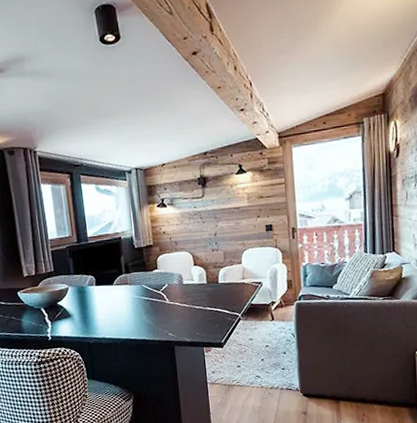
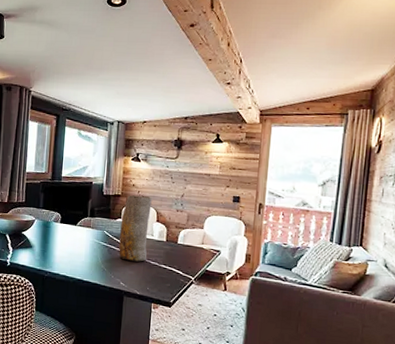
vase: none [157,241,191,310] -> present [119,195,152,262]

